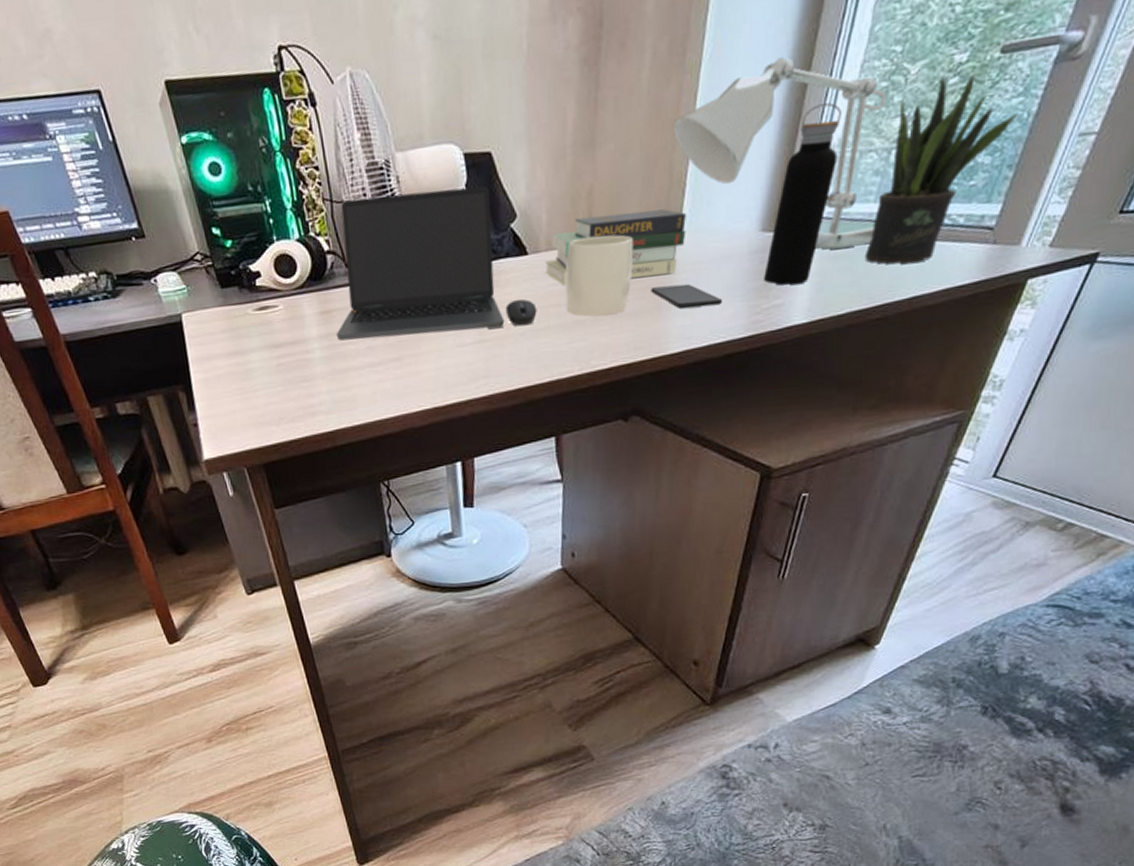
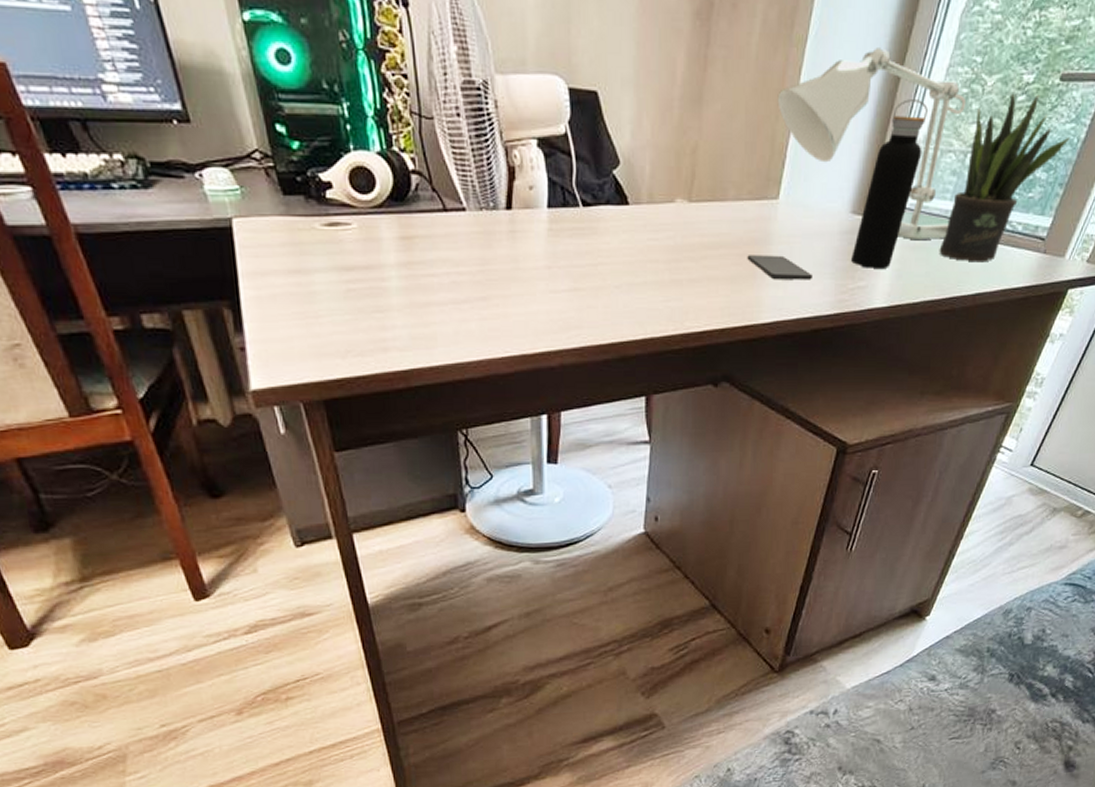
laptop: present [336,185,505,341] -> none [417,118,601,277]
computer mouse: present [505,298,537,326] -> none [602,249,635,278]
books: present [544,209,686,286] -> none [645,175,784,244]
mug: present [565,234,634,317] -> none [664,195,733,277]

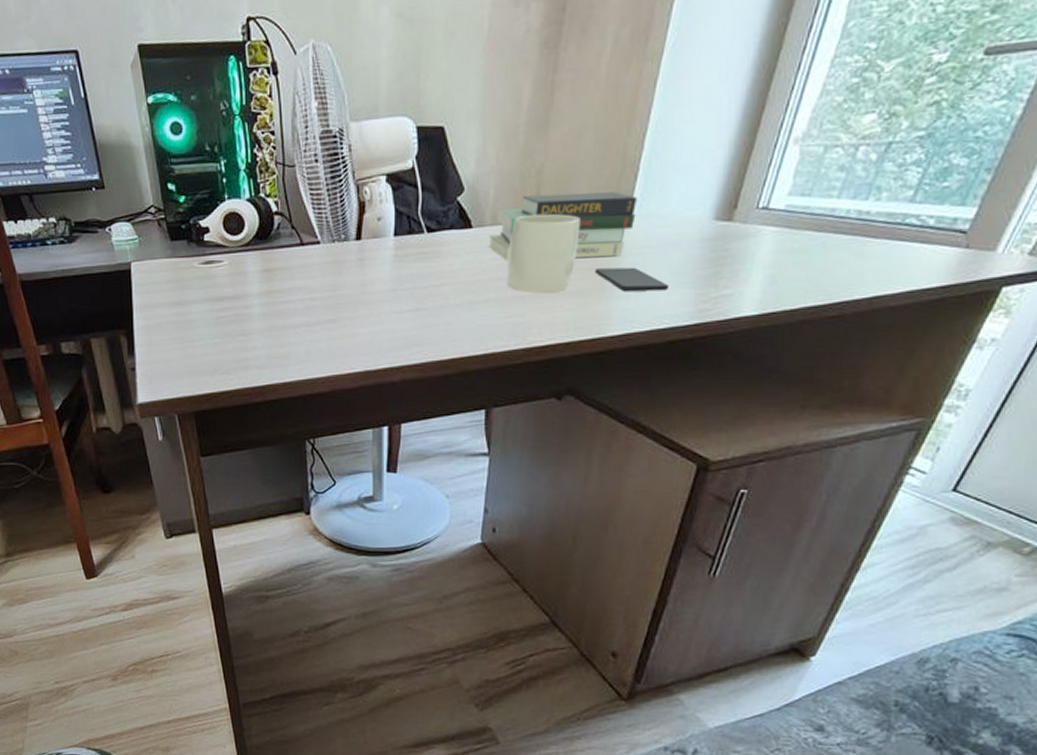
books: none [645,175,784,244] -> present [488,192,637,261]
mug: none [664,195,733,277] -> present [506,213,580,293]
desk lamp: present [777,48,966,241] -> none [629,49,857,243]
water bottle: present [851,99,929,268] -> none [714,96,809,275]
potted plant: present [939,93,1070,263] -> none [823,74,1000,263]

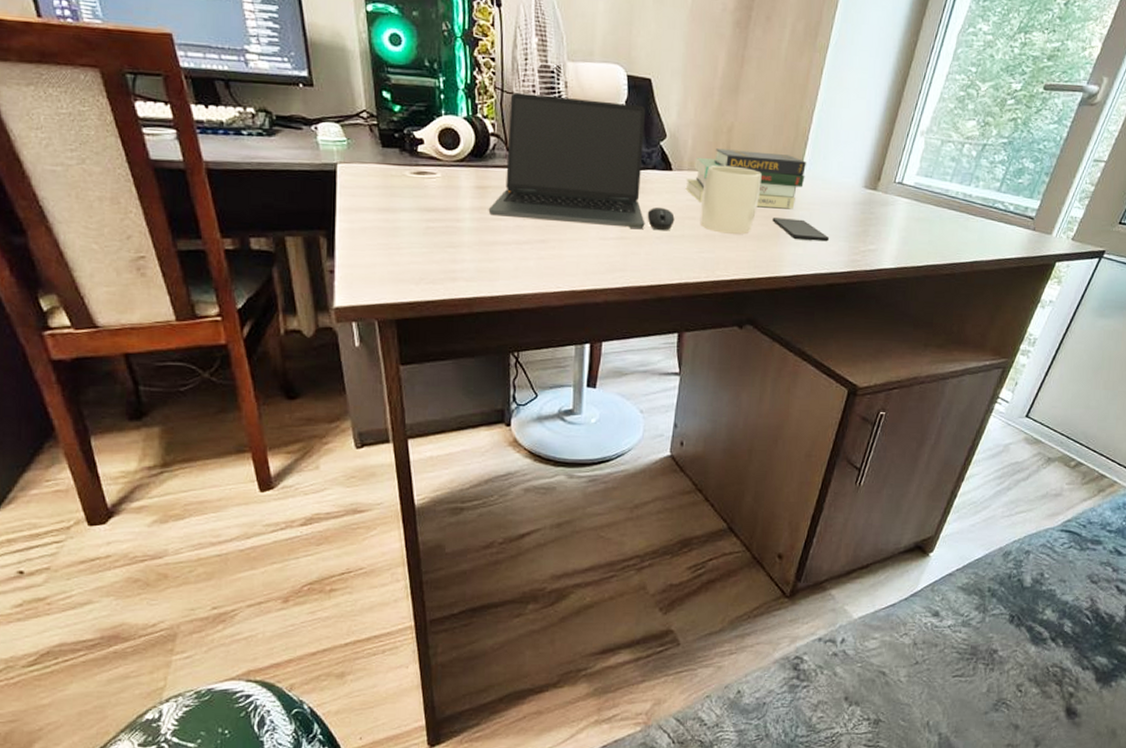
laptop: none [276,158,444,299] -> present [488,93,646,229]
computer mouse: none [445,270,477,297] -> present [647,207,675,231]

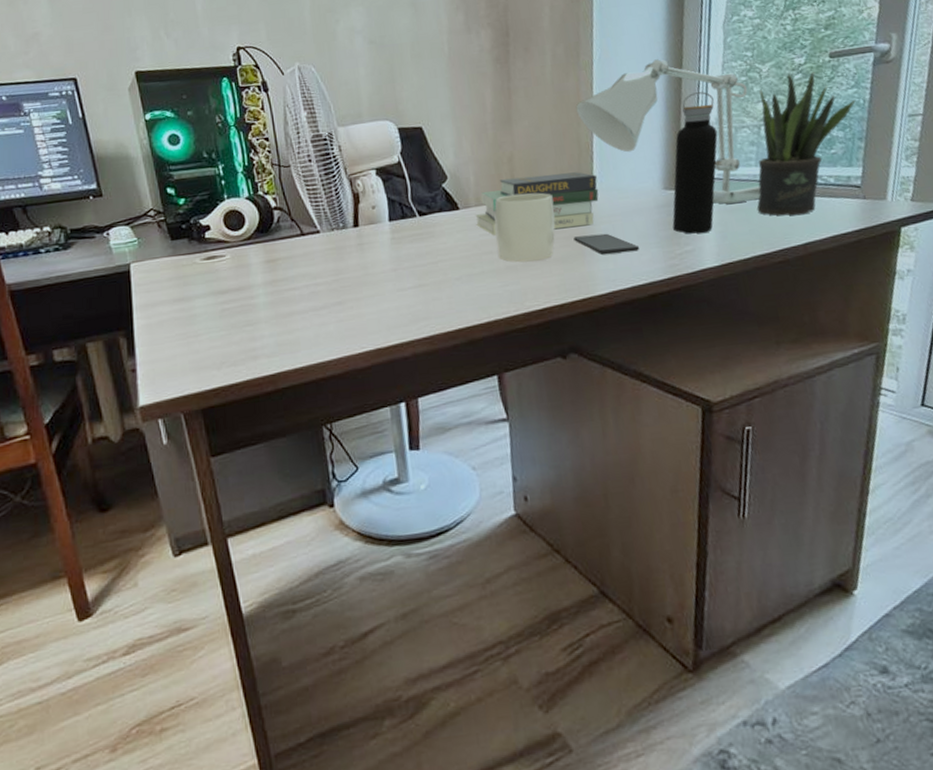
laptop: present [488,93,646,229] -> none [280,153,442,287]
computer mouse: present [647,207,675,231] -> none [441,247,471,272]
desk lamp: none [802,56,963,214] -> present [576,59,761,204]
water bottle: none [863,98,931,235] -> present [672,92,718,234]
potted plant: none [940,97,1053,235] -> present [756,72,856,216]

